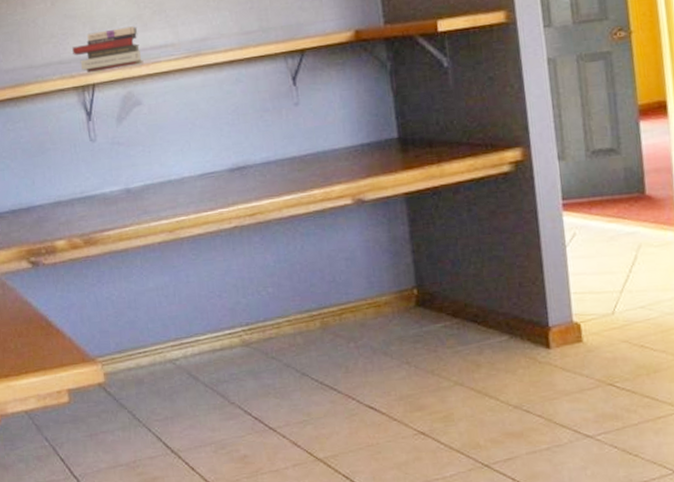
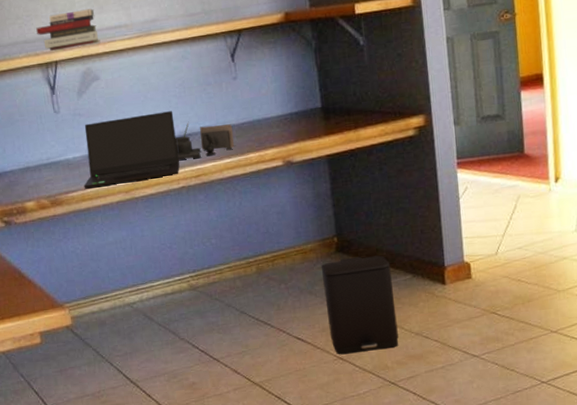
laptop: none [121,140,232,227] -> present [84,111,180,189]
desk organizer: none [227,152,296,196] -> present [175,121,235,160]
pedal bin: none [397,311,493,429] -> present [321,255,399,355]

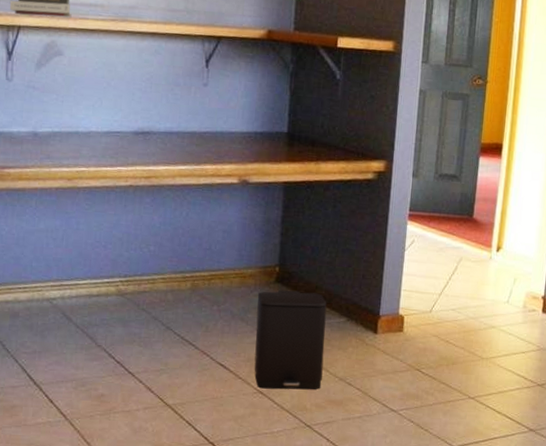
laptop: present [84,111,180,189] -> none [23,98,135,172]
desk organizer: present [175,121,235,160] -> none [130,119,194,160]

